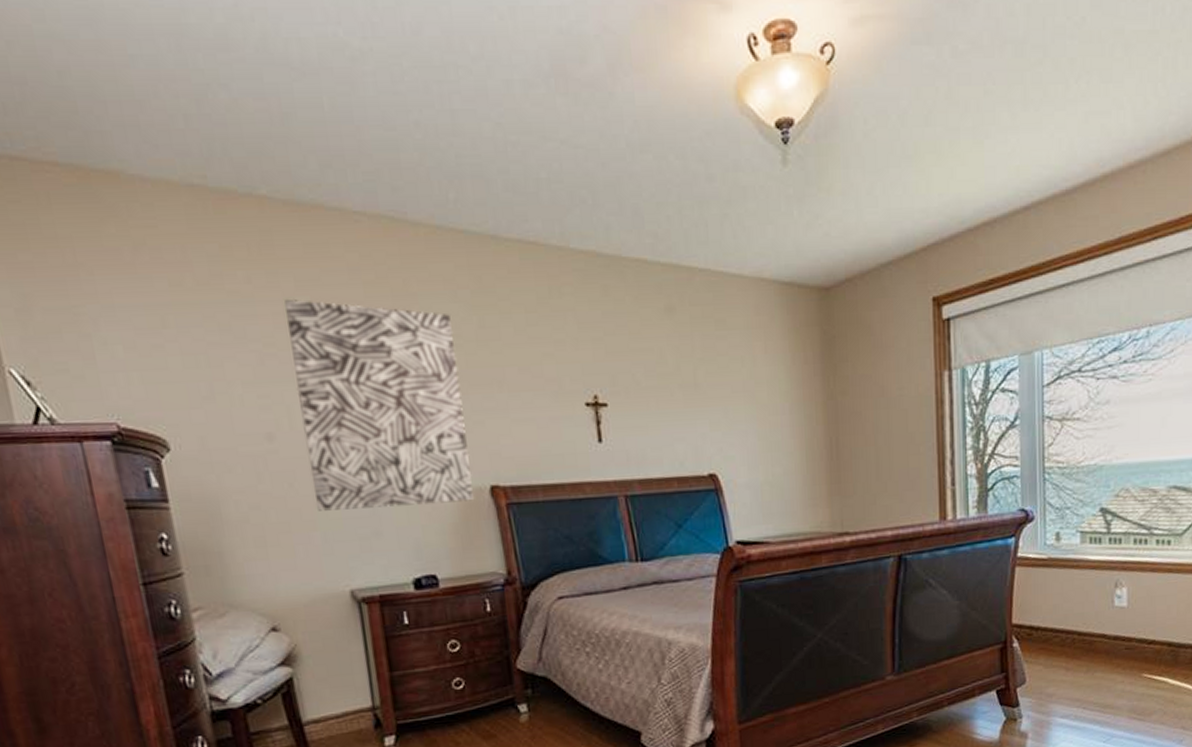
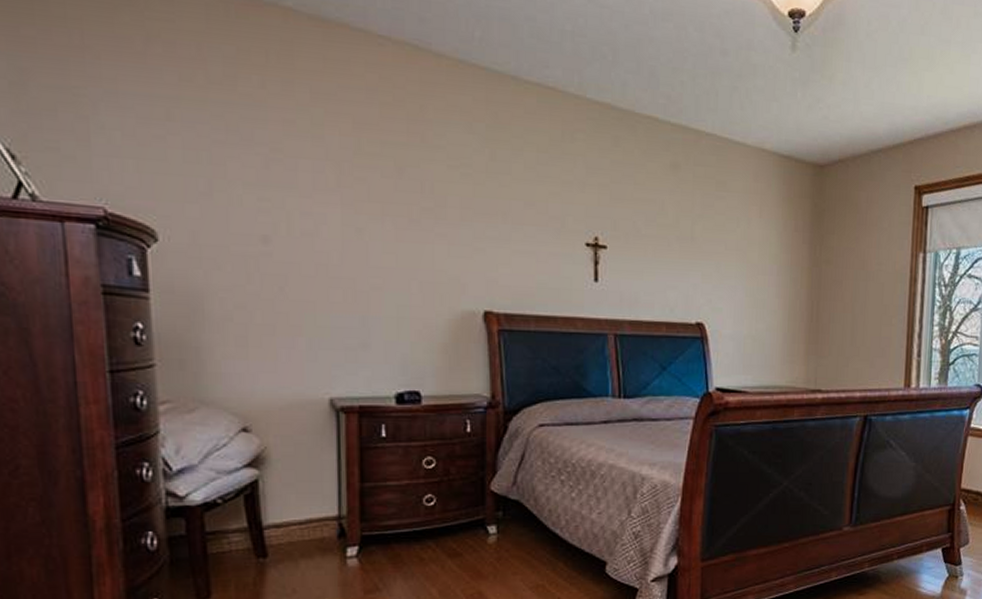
wall art: present [285,298,473,511] -> none [298,108,467,324]

